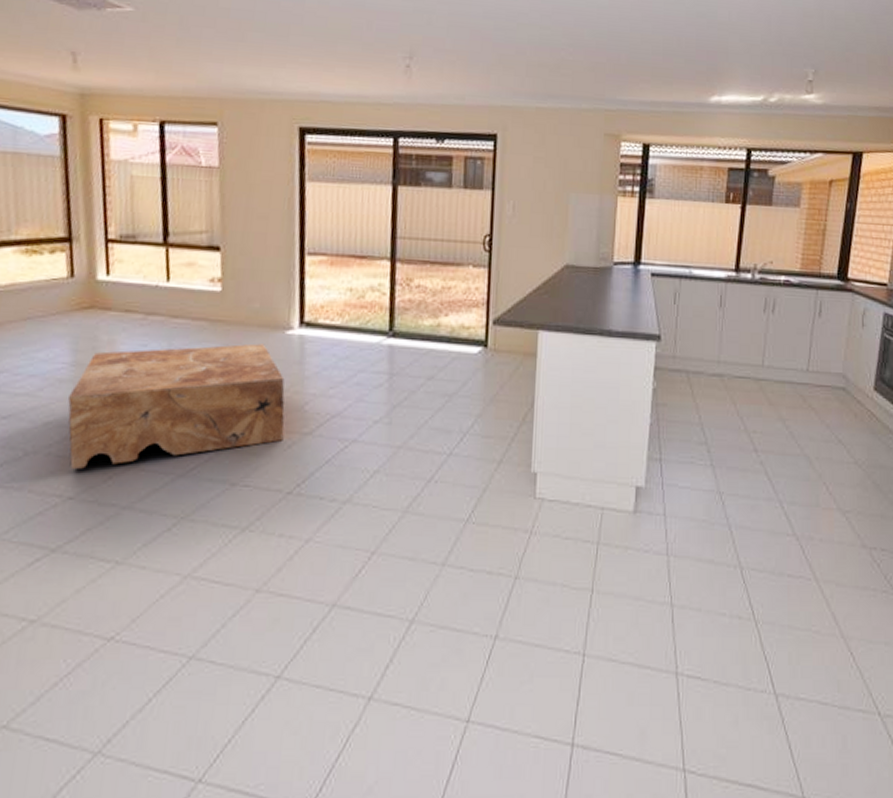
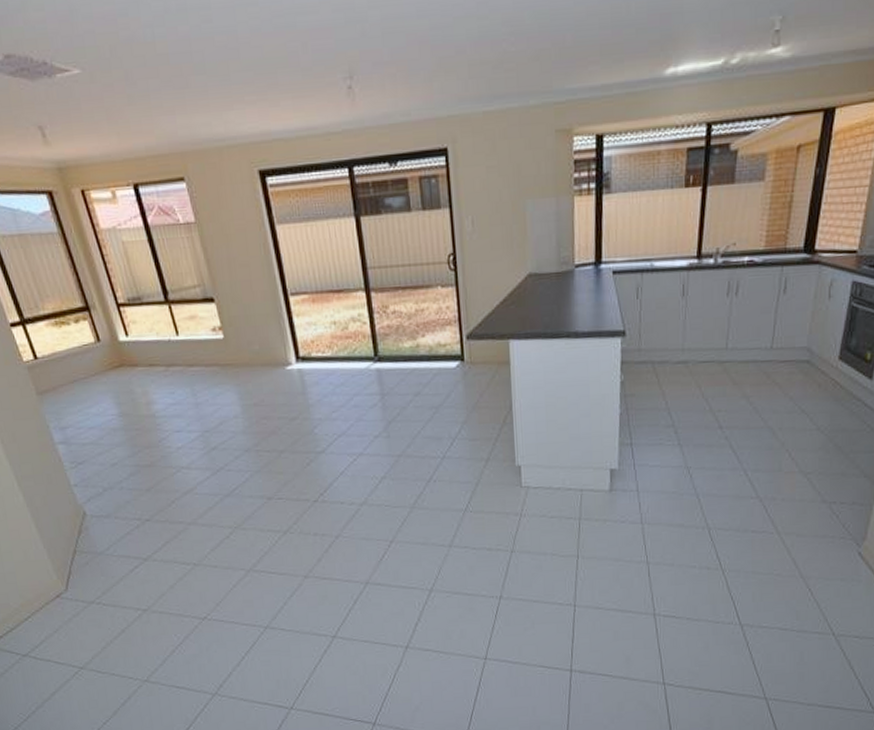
coffee table: present [68,343,285,470] -> none [124,380,302,499]

